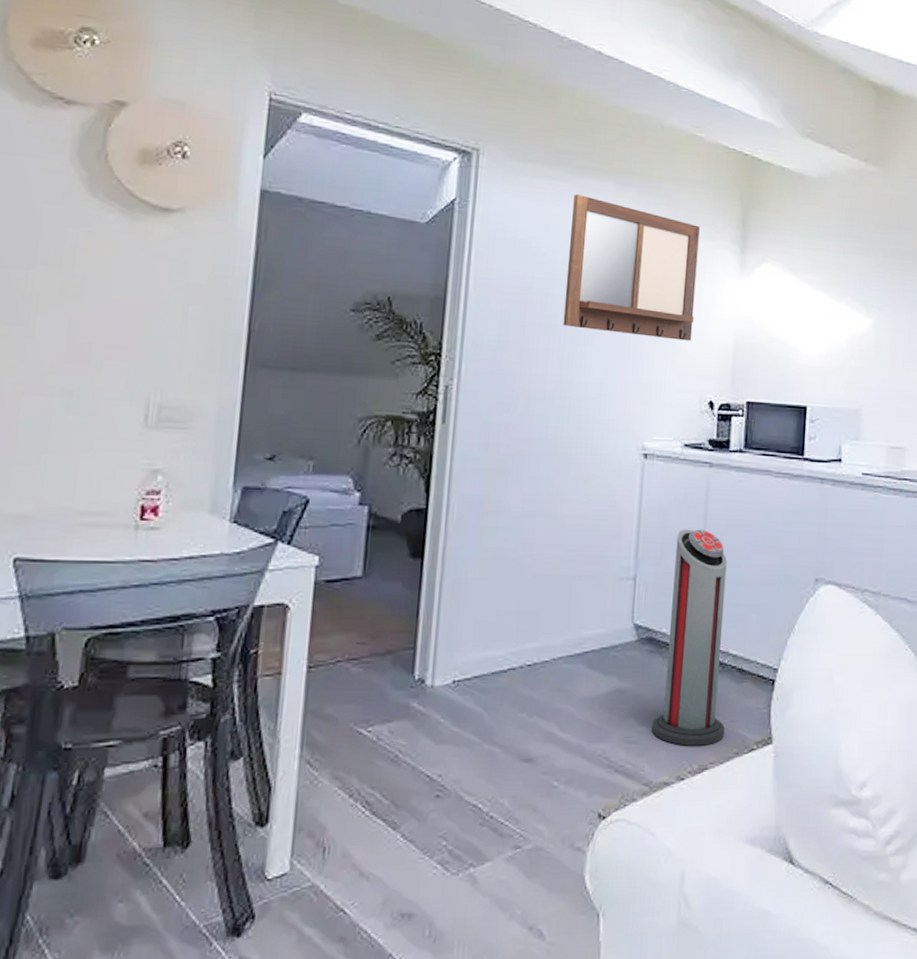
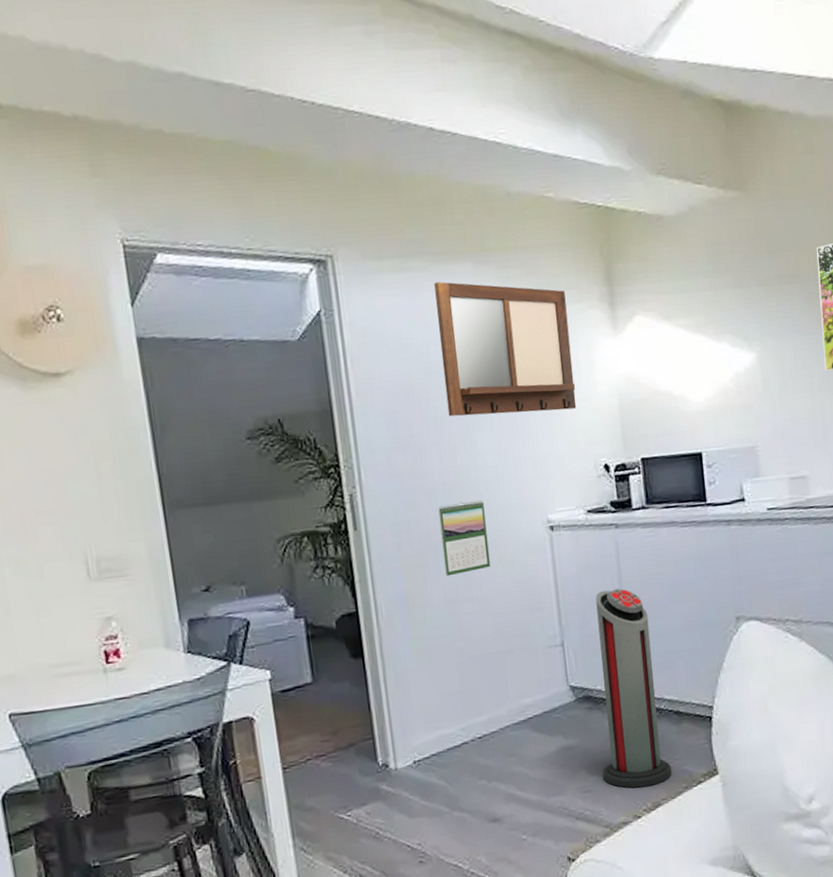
calendar: none [528,413,581,488] -> present [438,500,491,577]

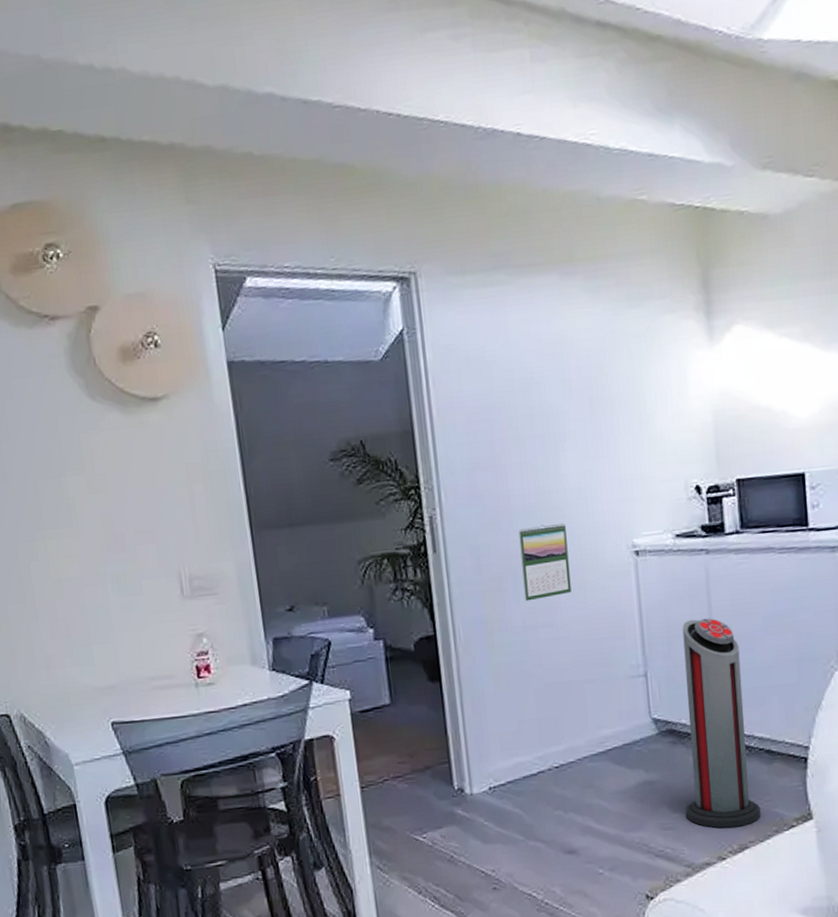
writing board: present [434,282,577,417] -> none [519,295,667,436]

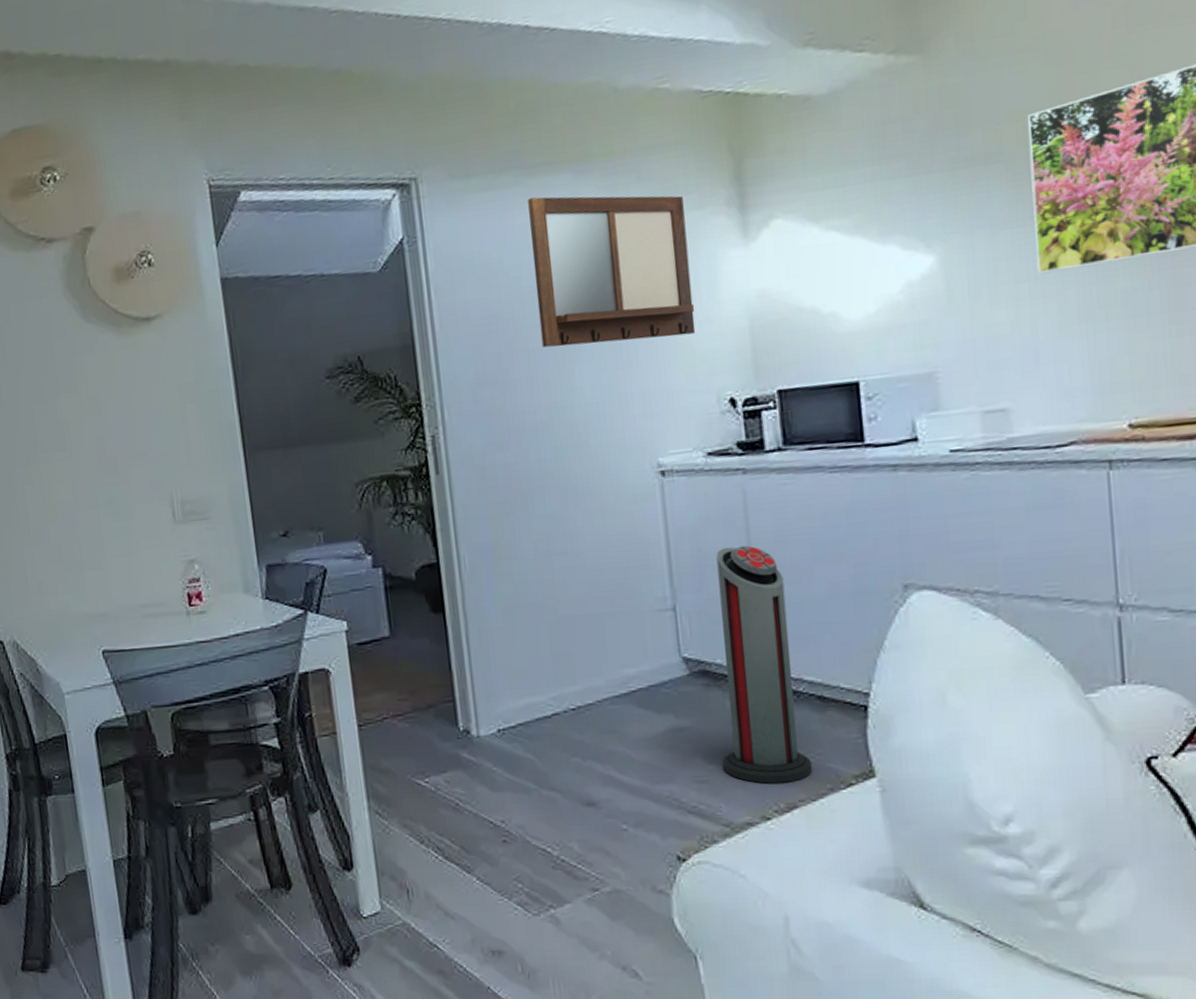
calendar: present [518,522,572,601] -> none [529,441,589,527]
writing board: none [519,295,667,436] -> present [528,195,696,348]

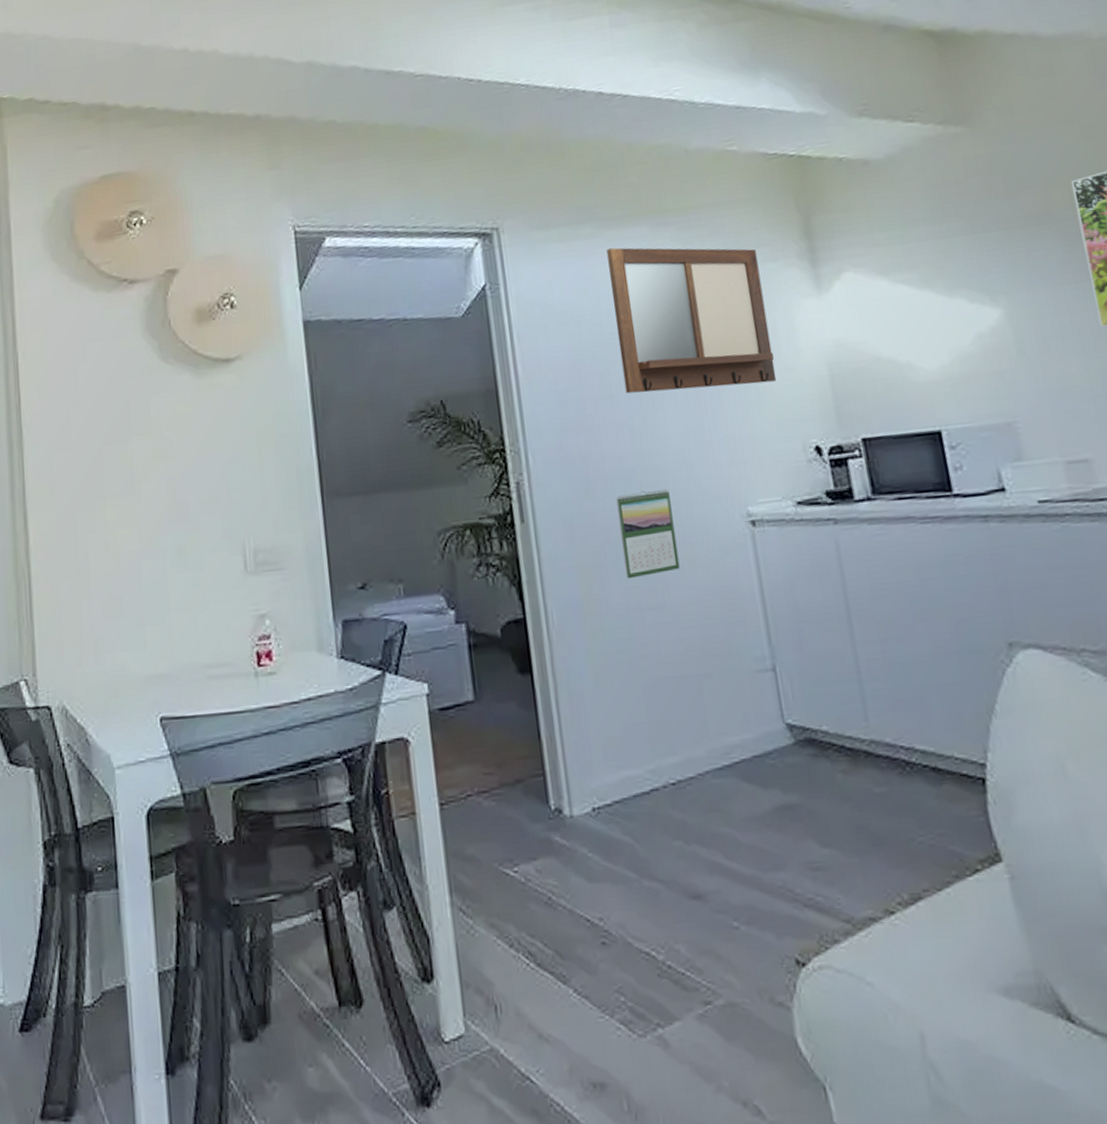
calendar: none [529,441,589,527] -> present [616,488,680,579]
air purifier: present [716,545,812,784] -> none [813,600,934,871]

